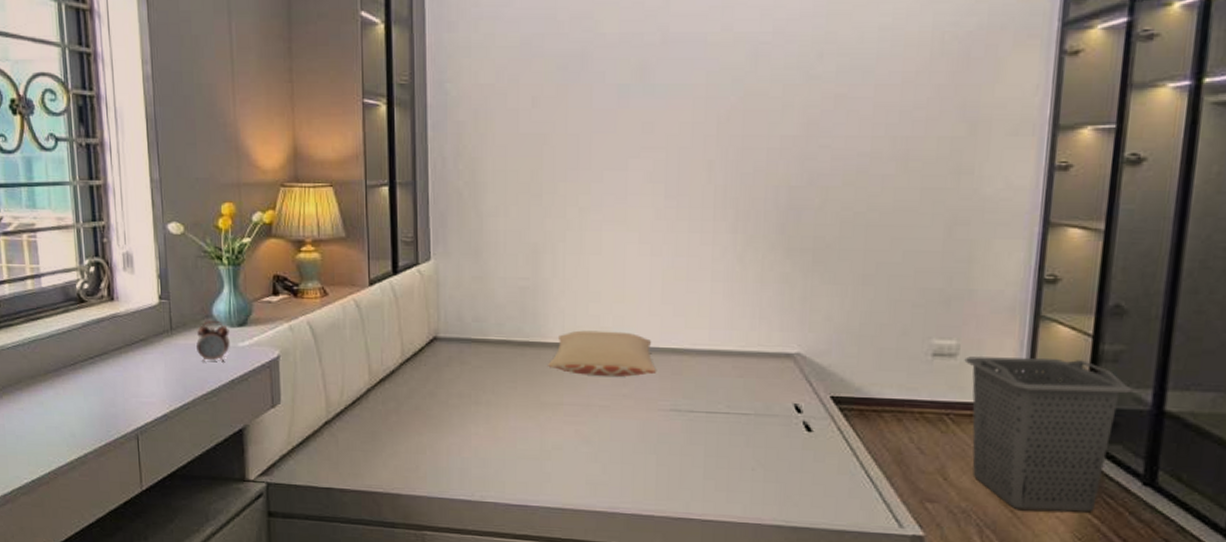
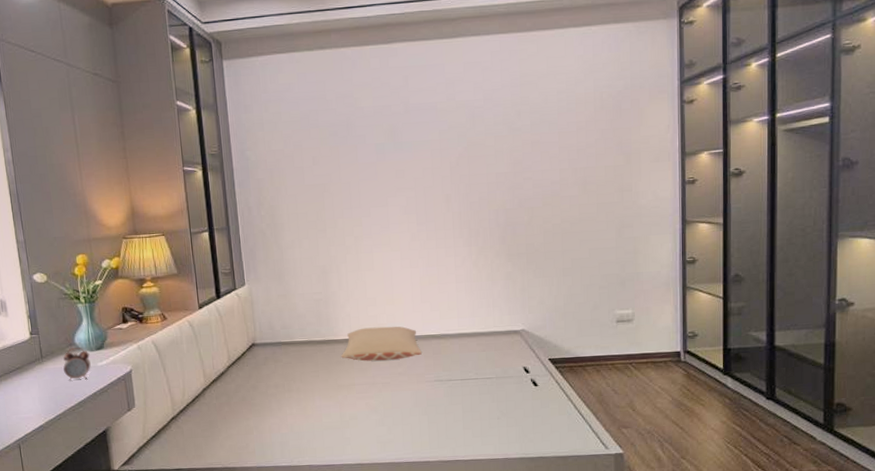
laundry basket: present [964,356,1132,513] -> none [638,315,753,427]

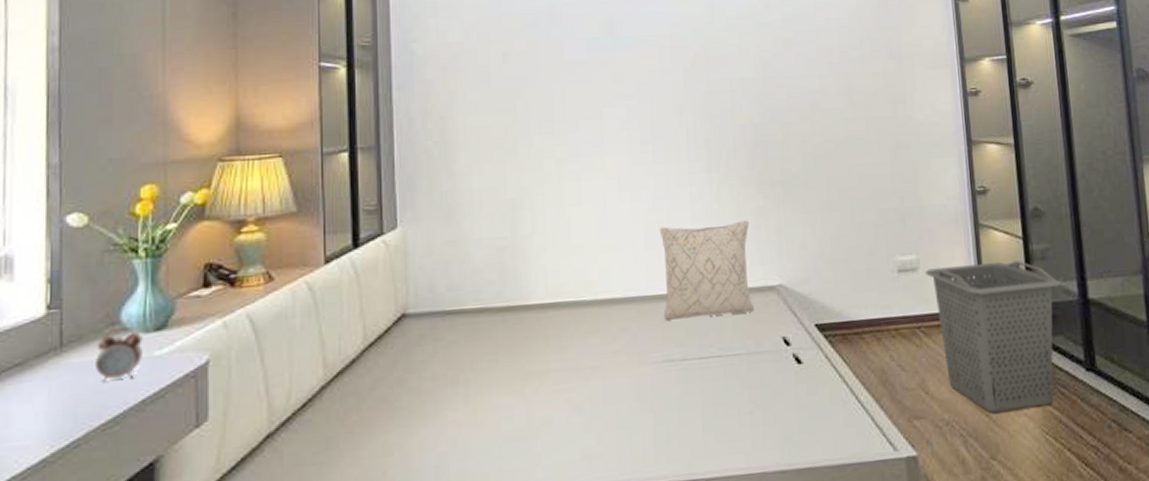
pillow: present [341,326,422,361] -> none [532,283,645,336]
pillow: none [431,282,503,353] -> present [659,220,755,320]
laundry basket: none [638,315,753,427] -> present [925,261,1061,413]

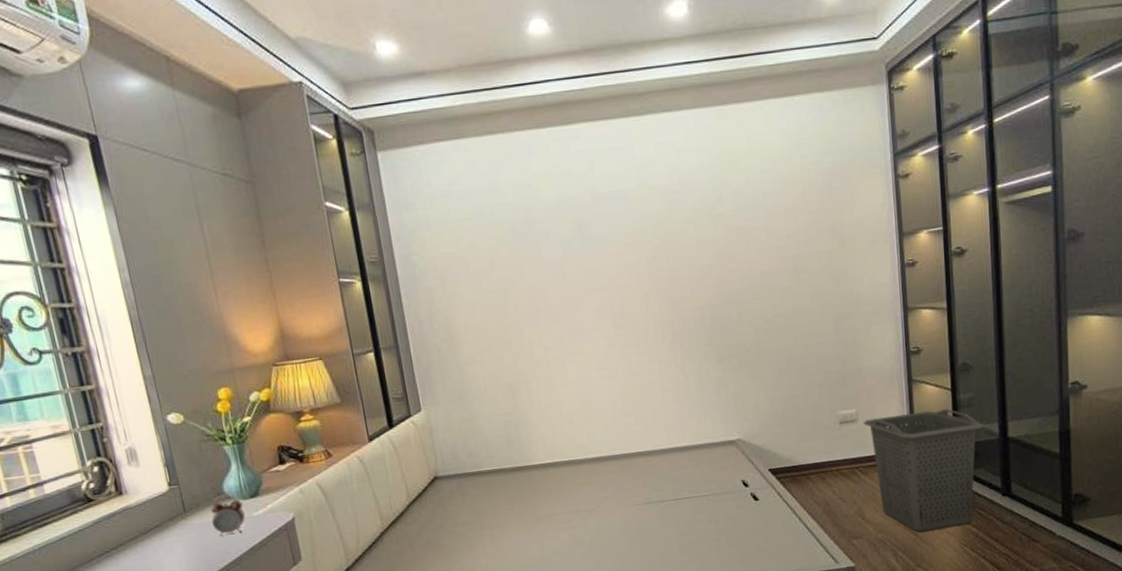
pillow: present [659,220,755,320] -> none [634,388,718,472]

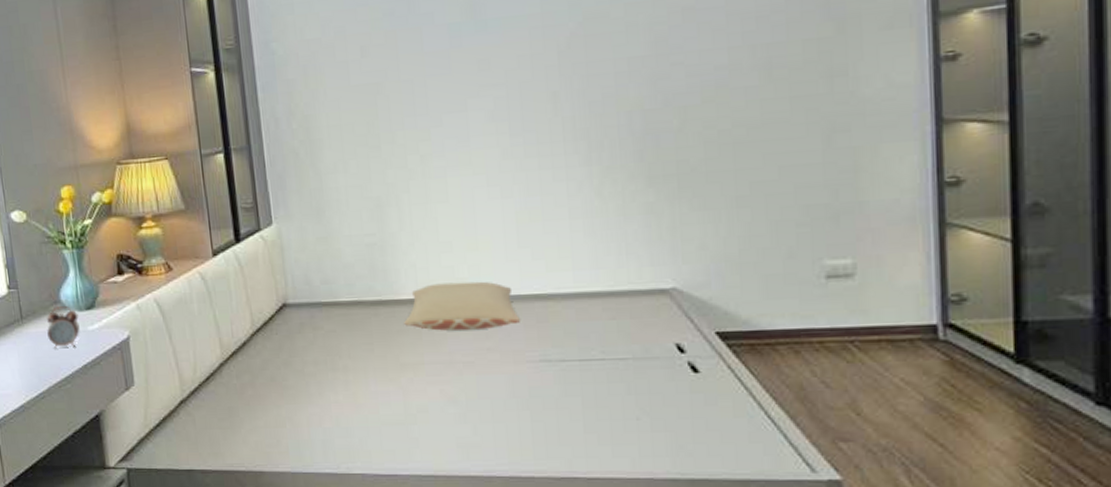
pillow: none [537,445,628,488] -> present [404,281,520,331]
laundry basket: present [863,409,984,532] -> none [863,268,1067,444]

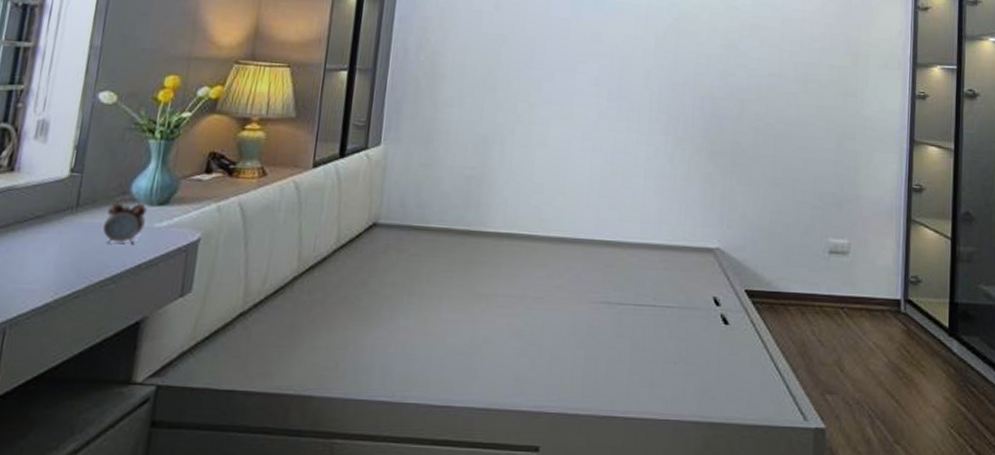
pillow: present [404,281,520,331] -> none [486,220,590,268]

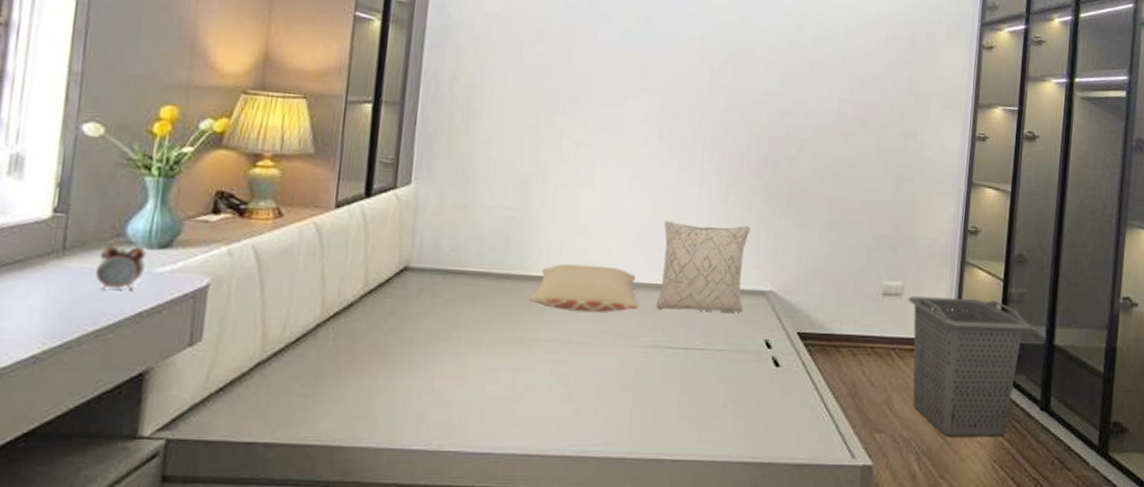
pillow: none [486,220,590,268] -> present [528,263,638,312]
pillow: none [607,178,697,270] -> present [655,220,751,313]
laundry basket: none [854,254,983,401] -> present [907,296,1032,437]

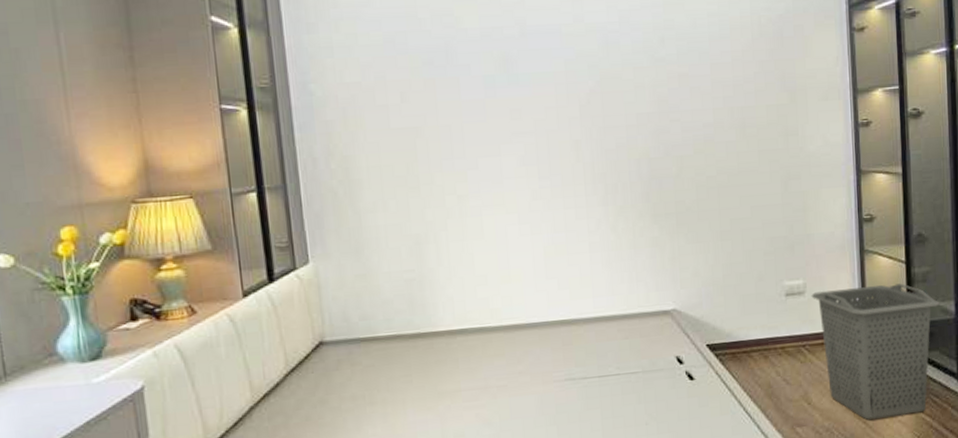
alarm clock: present [96,241,147,290] -> none [39,358,82,407]
pillow: present [528,263,638,312] -> none [442,310,548,359]
pillow: present [655,220,751,313] -> none [558,250,650,343]

